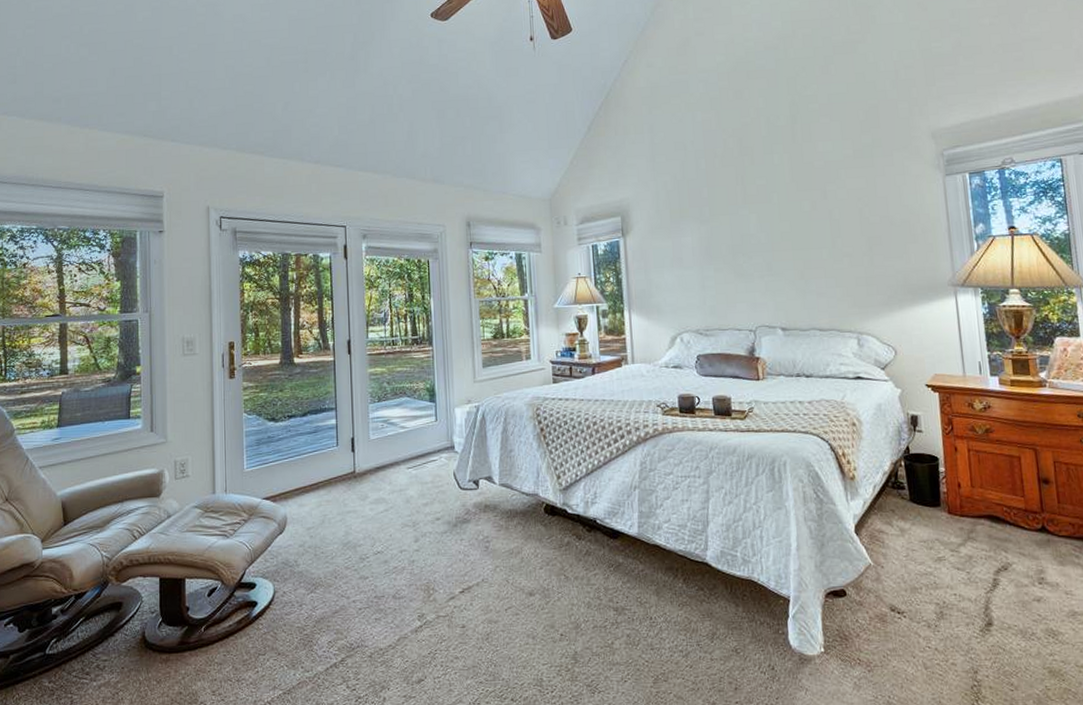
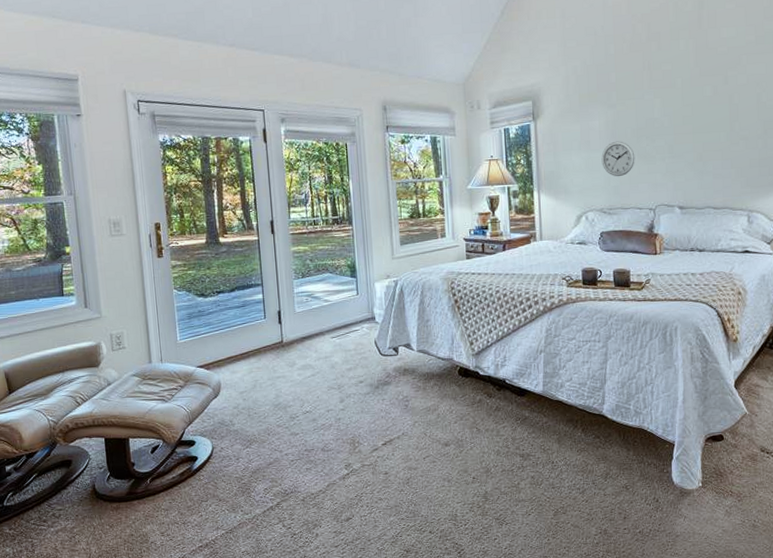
wall clock: none [695,258,732,296] -> present [601,141,635,177]

